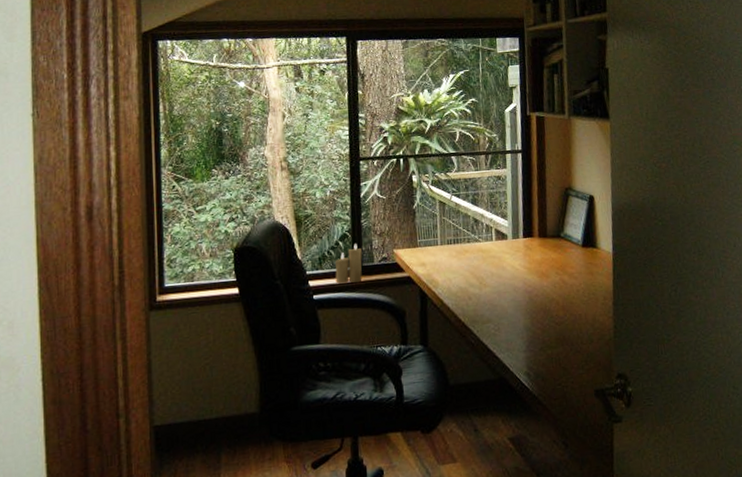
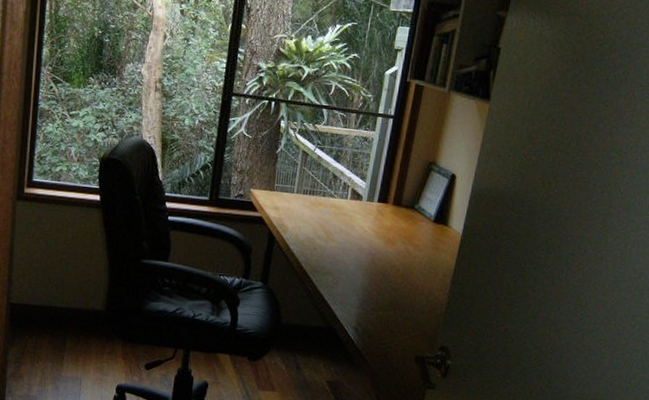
candle: present [335,244,362,284] -> none [191,176,220,213]

